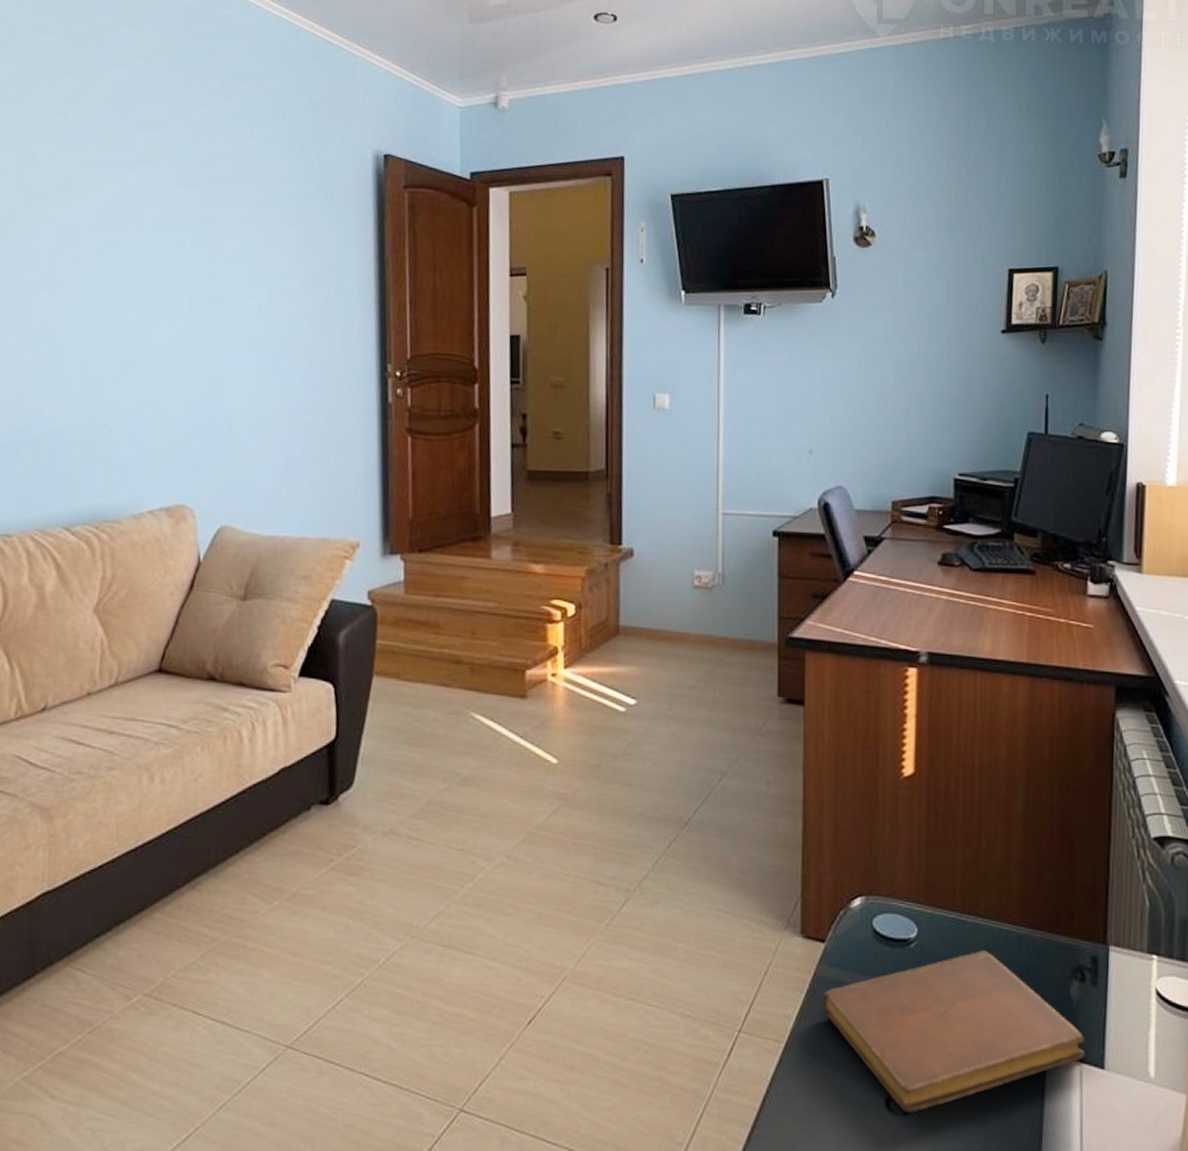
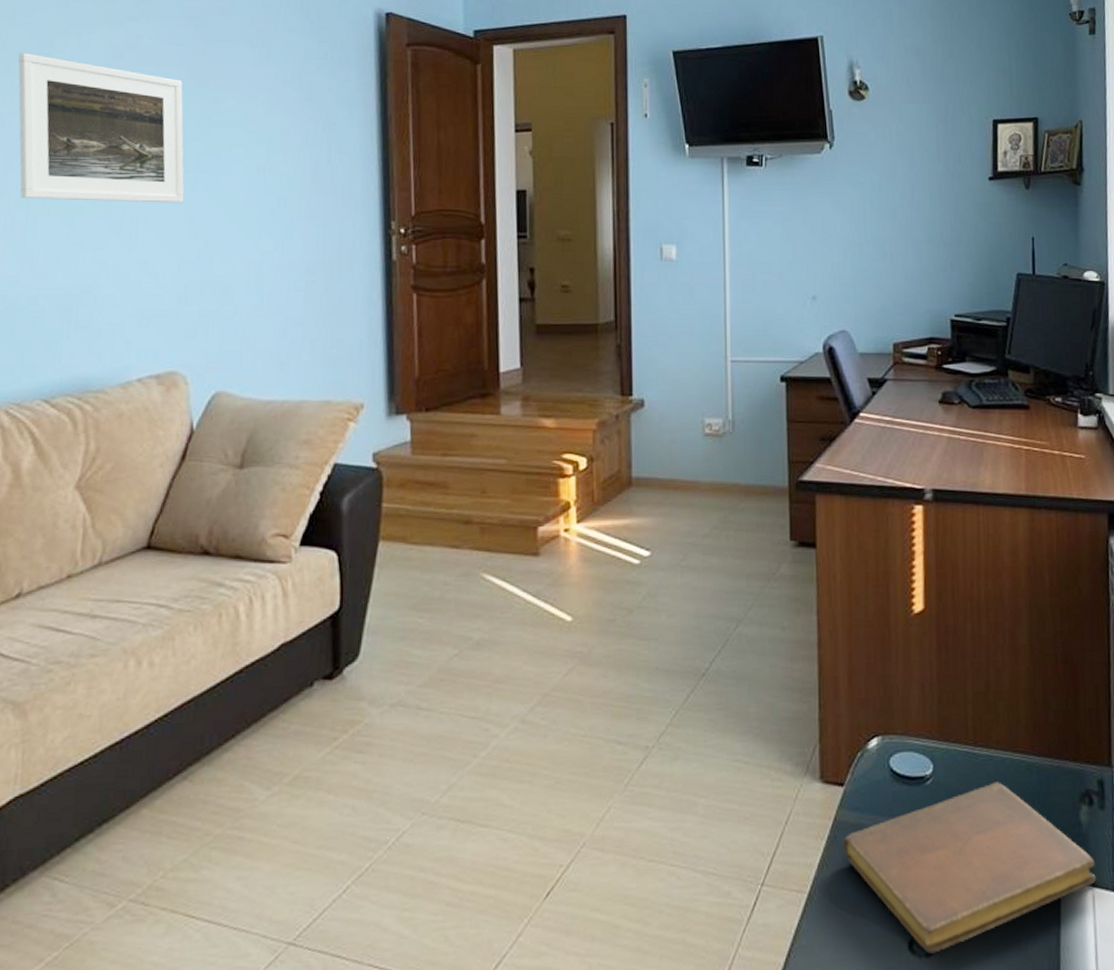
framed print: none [38,194,192,343] -> present [18,53,185,203]

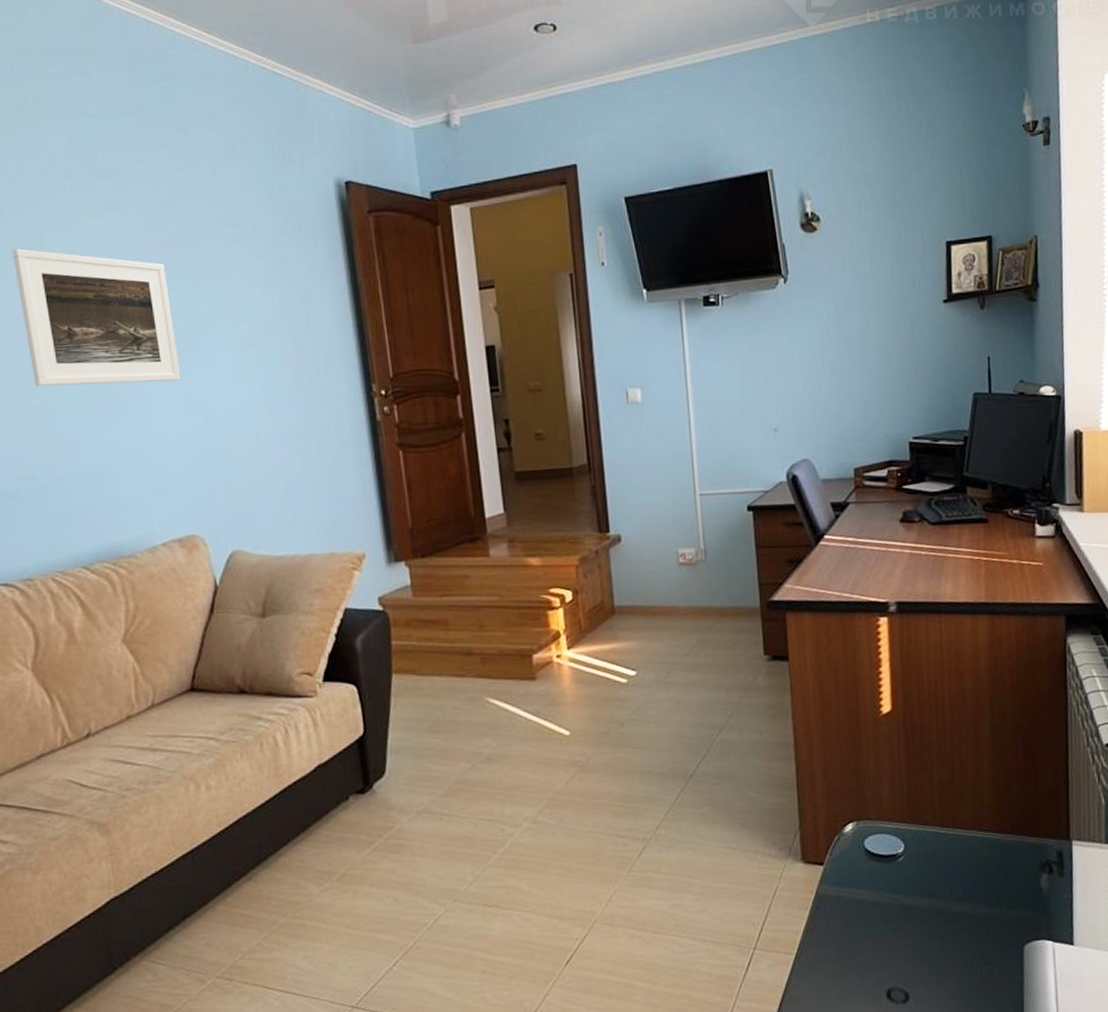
notebook: present [841,782,1097,954] -> none [823,856,1057,1001]

